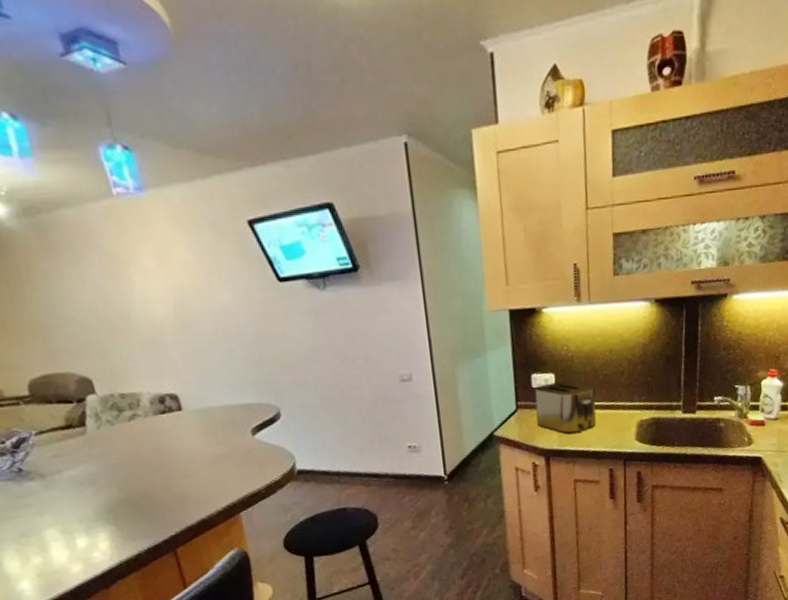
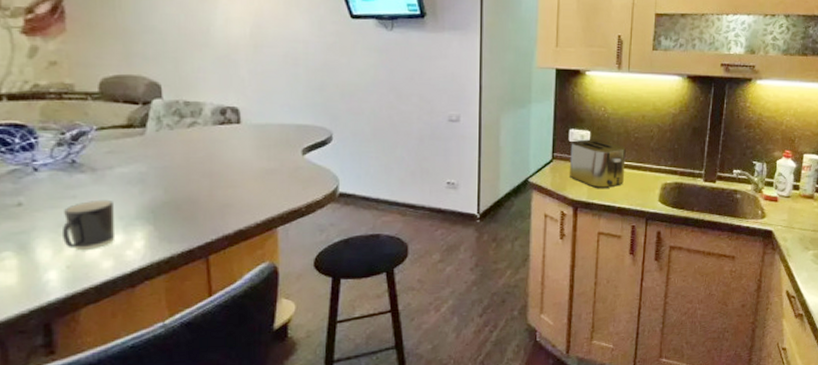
mug: none [22,504,80,558] -> present [61,199,116,250]

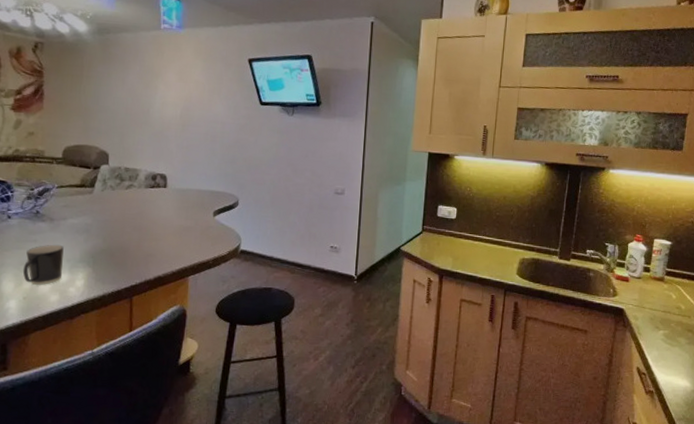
toaster: present [570,139,626,189] -> none [437,215,488,260]

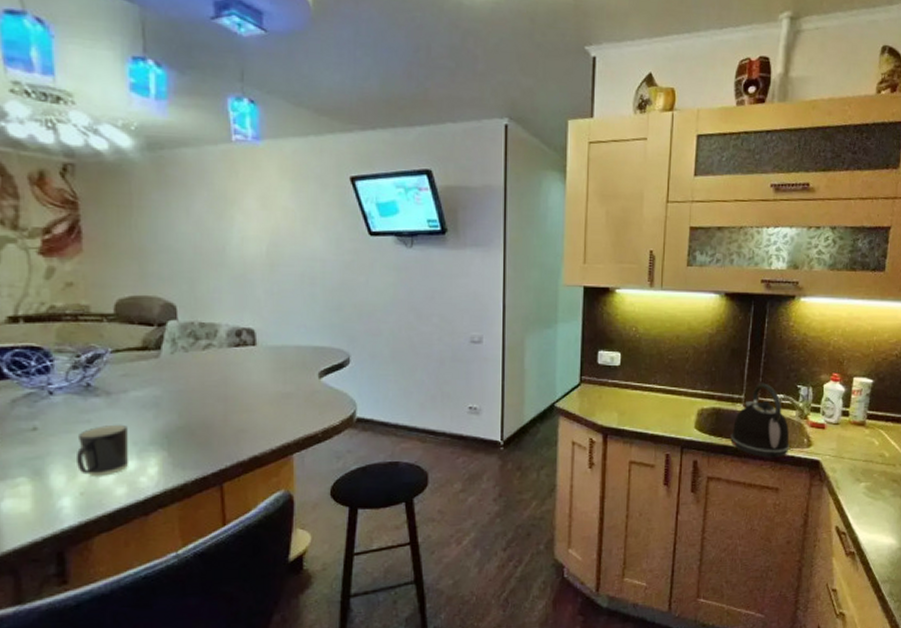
kettle: none [547,239,598,304] -> present [730,383,790,458]

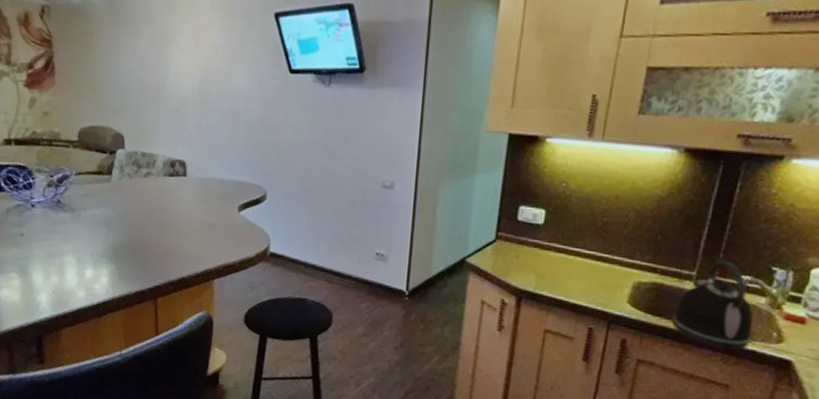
mug: present [75,424,129,476] -> none [50,237,87,280]

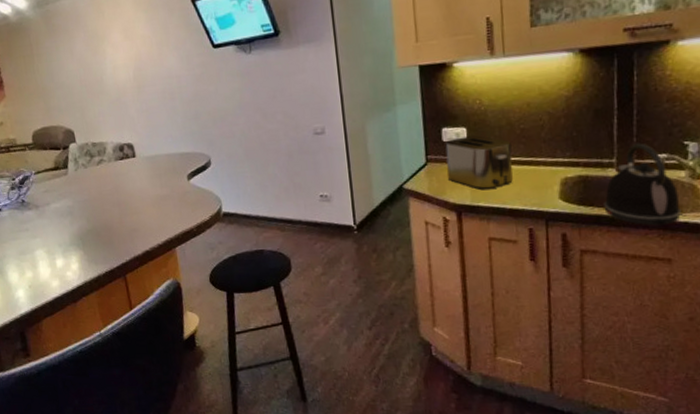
toaster: none [515,219,590,280] -> present [445,135,513,191]

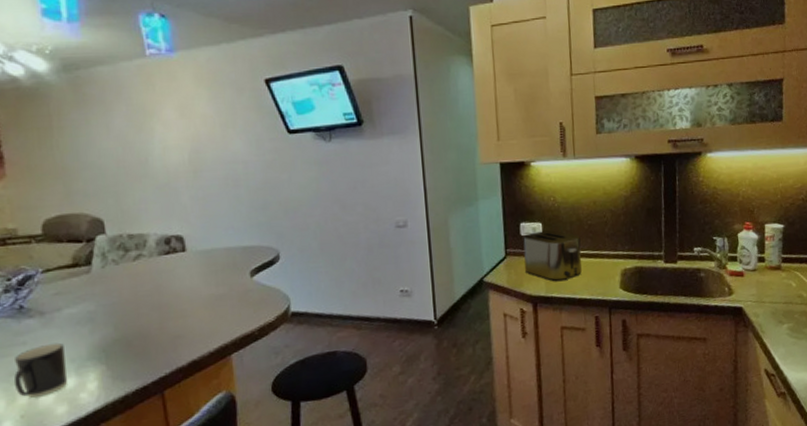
mug: none [22,230,58,273] -> present [13,342,68,398]
kettle: present [604,143,681,226] -> none [655,238,712,310]

